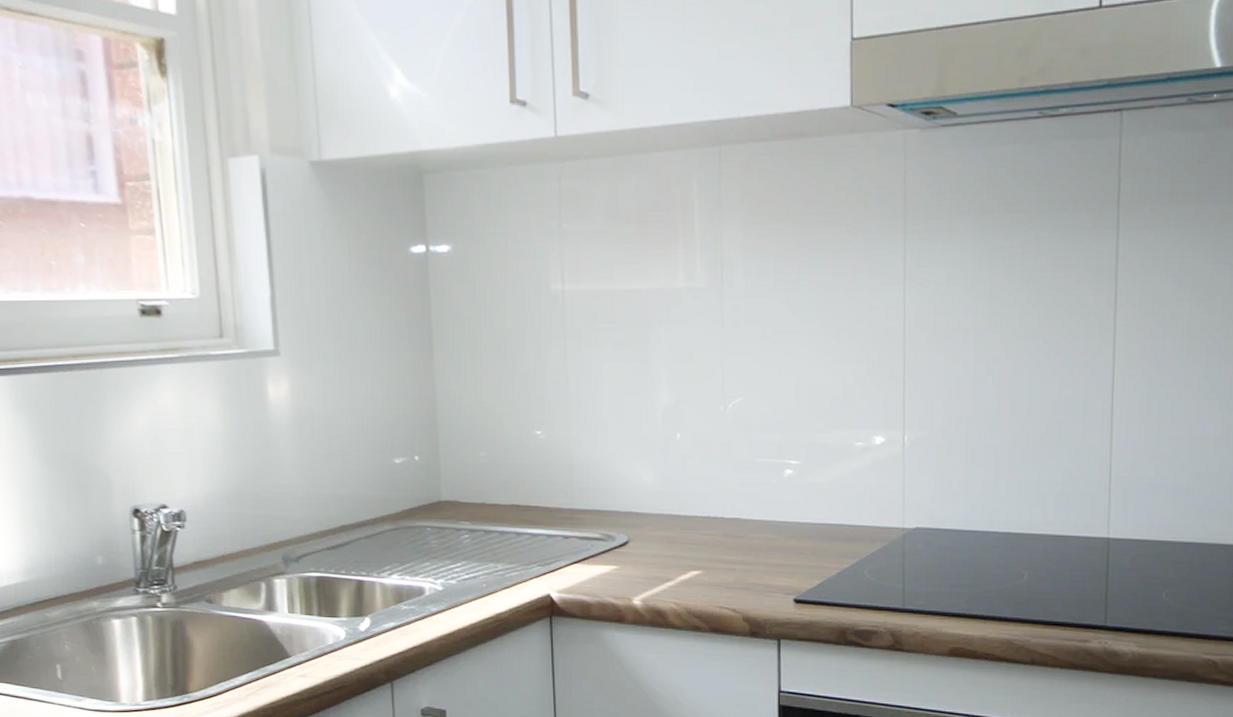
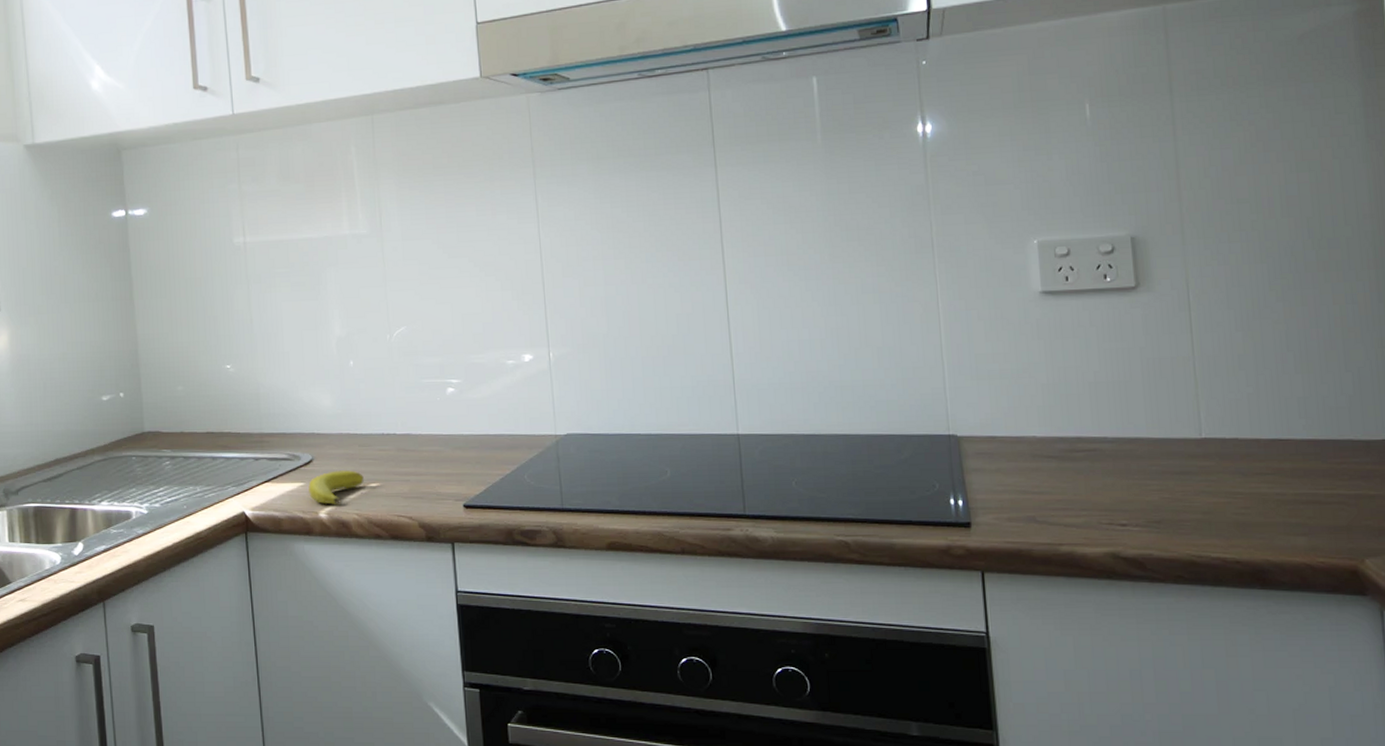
banana: none [623,554,685,592] -> present [308,470,364,505]

